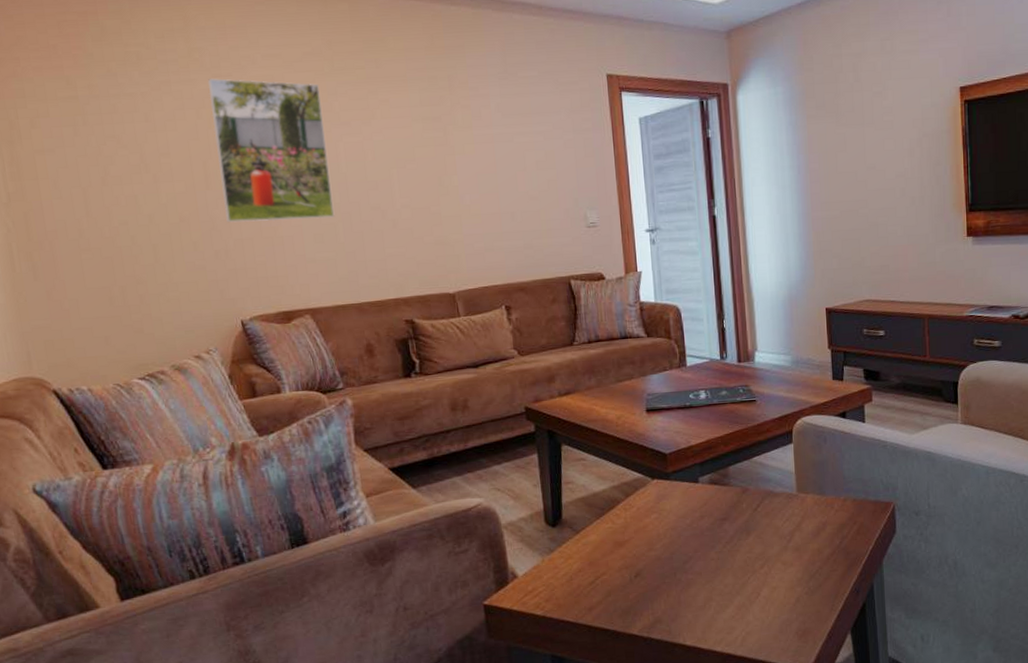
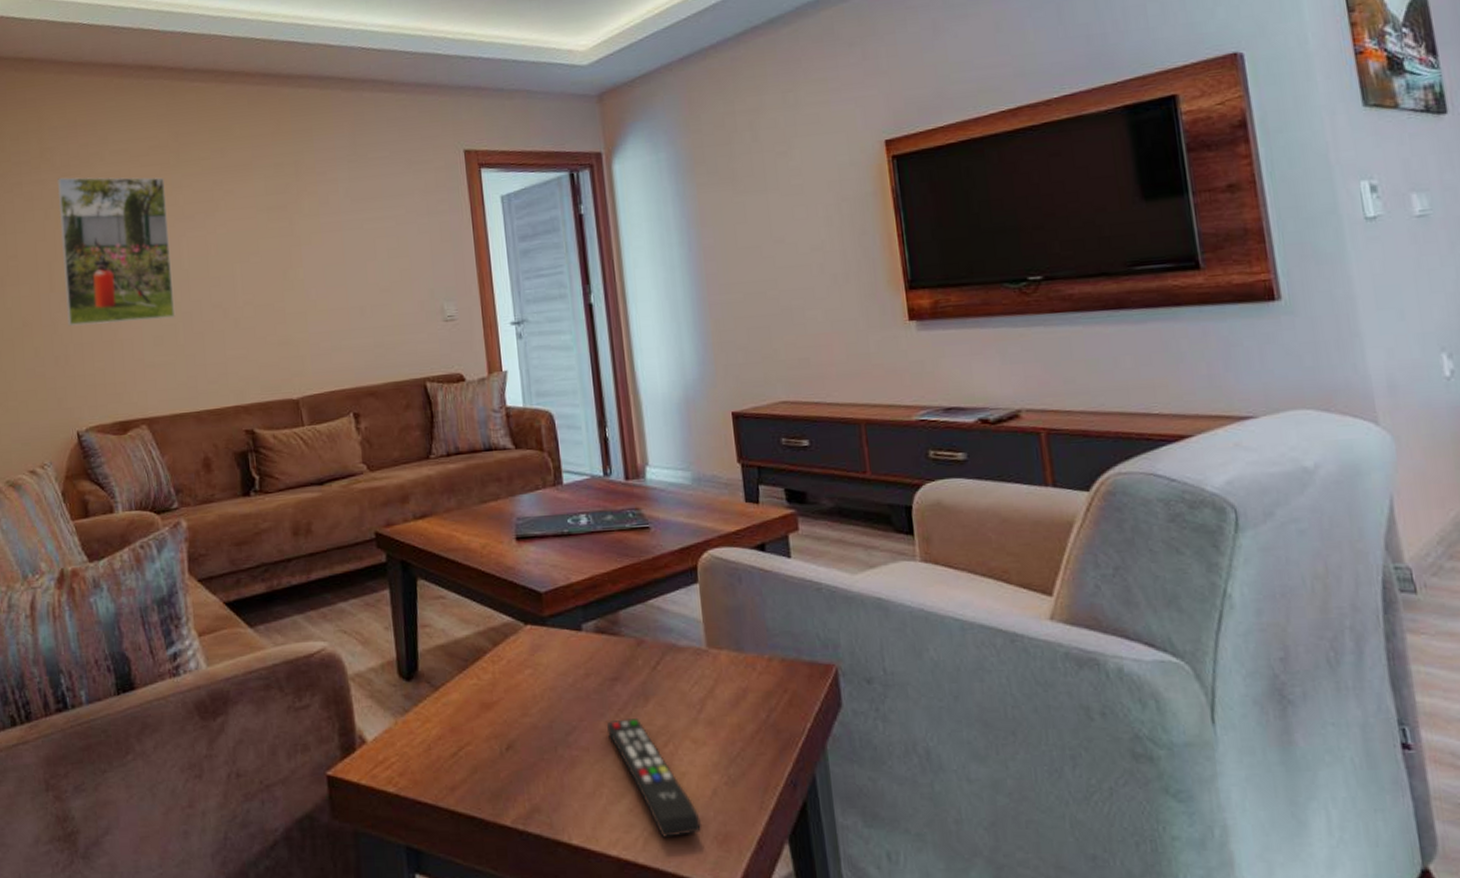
remote control: none [716,548,786,635] -> present [606,718,701,837]

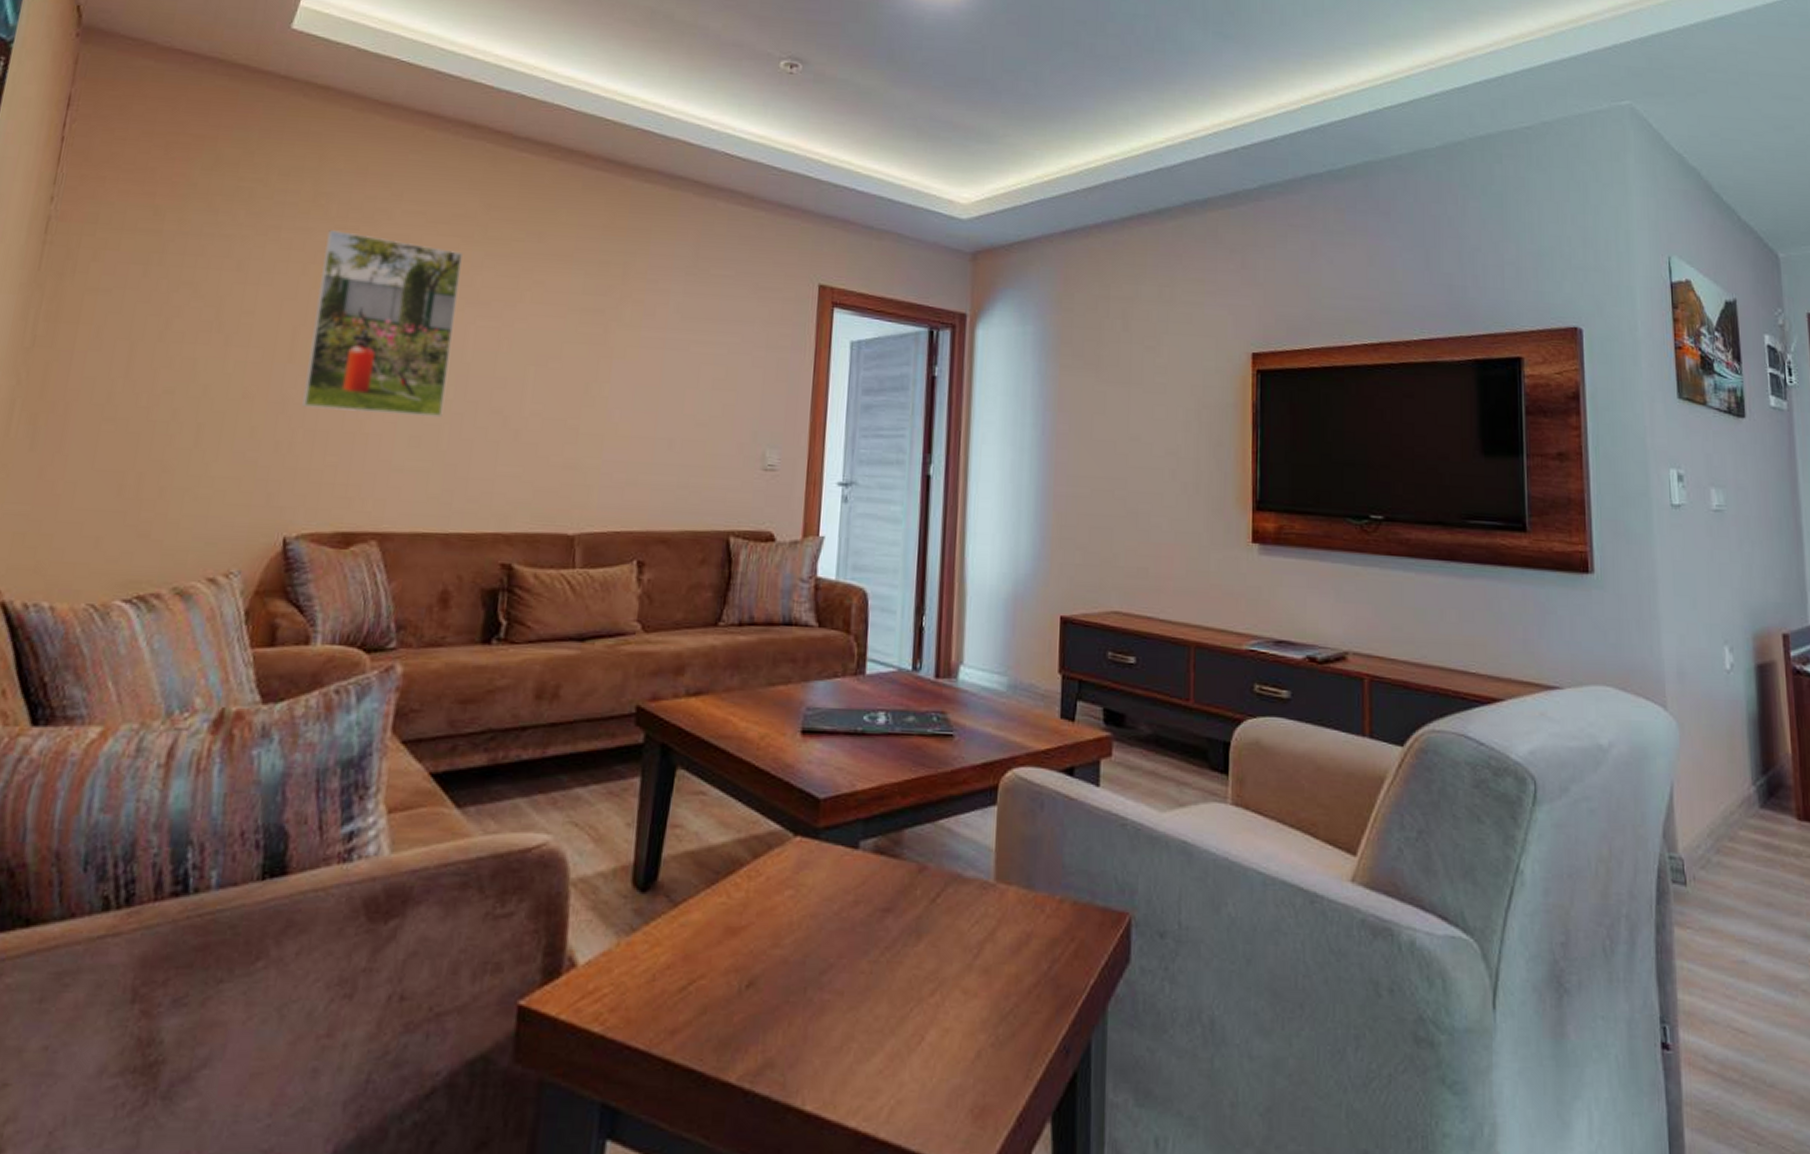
remote control: present [606,718,701,837] -> none [867,959,958,1108]

